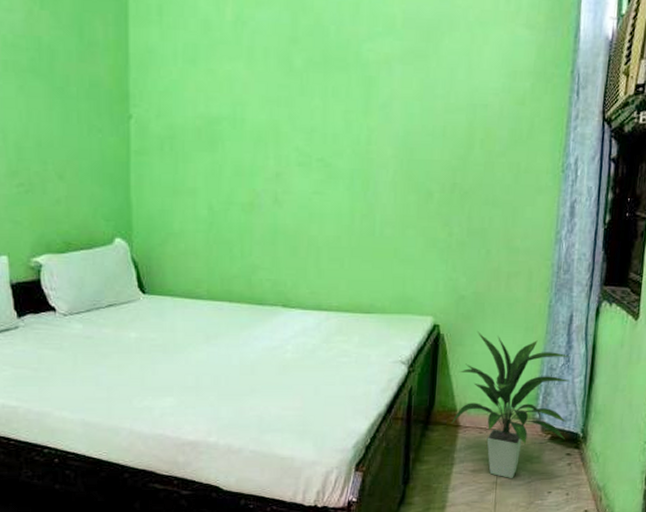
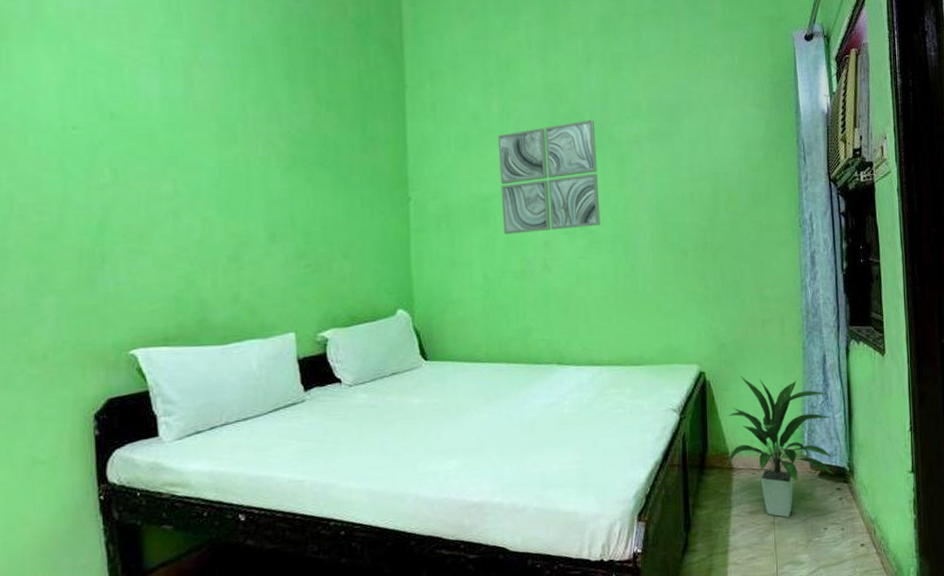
wall art: none [230,33,341,163] -> present [497,119,600,235]

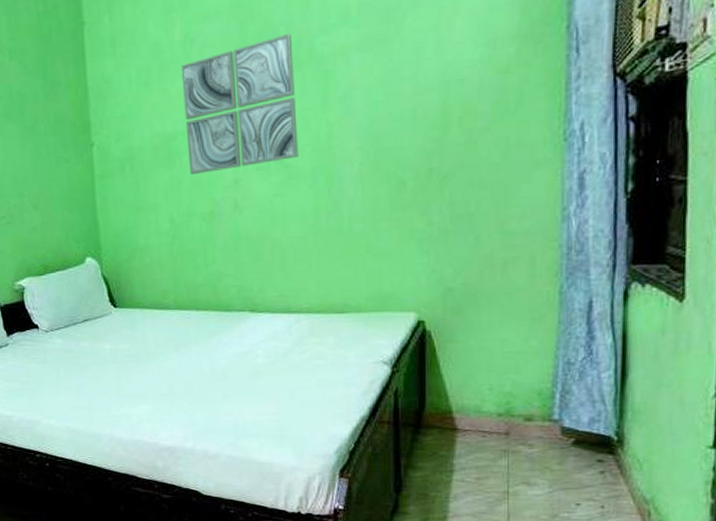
indoor plant: present [724,376,833,517] -> none [446,325,595,487]

